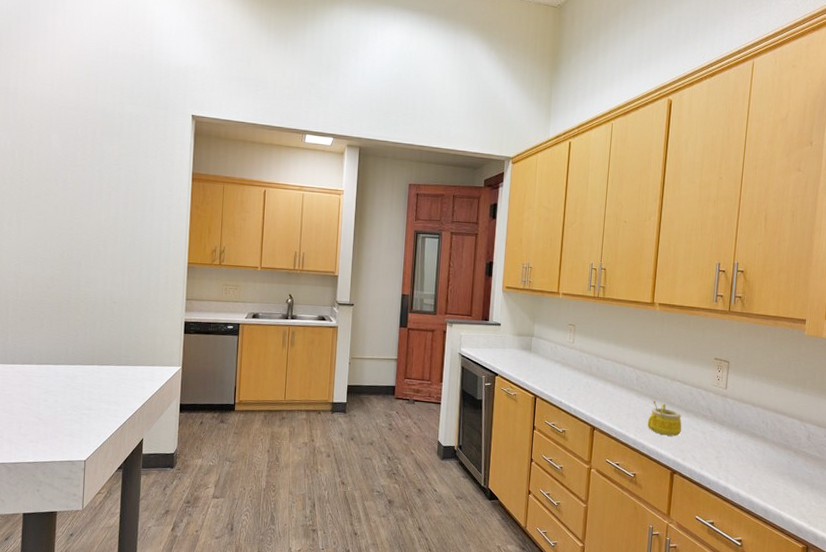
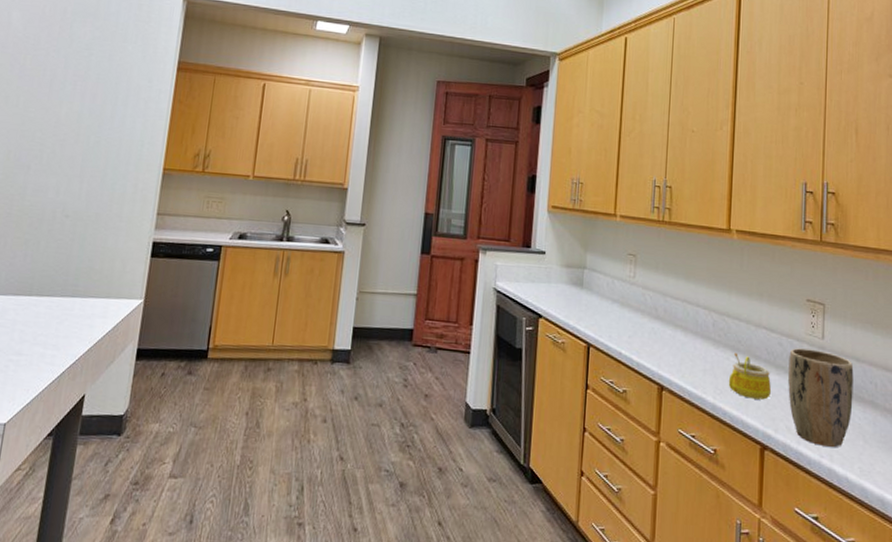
plant pot: none [695,396,750,471] -> present [788,348,854,447]

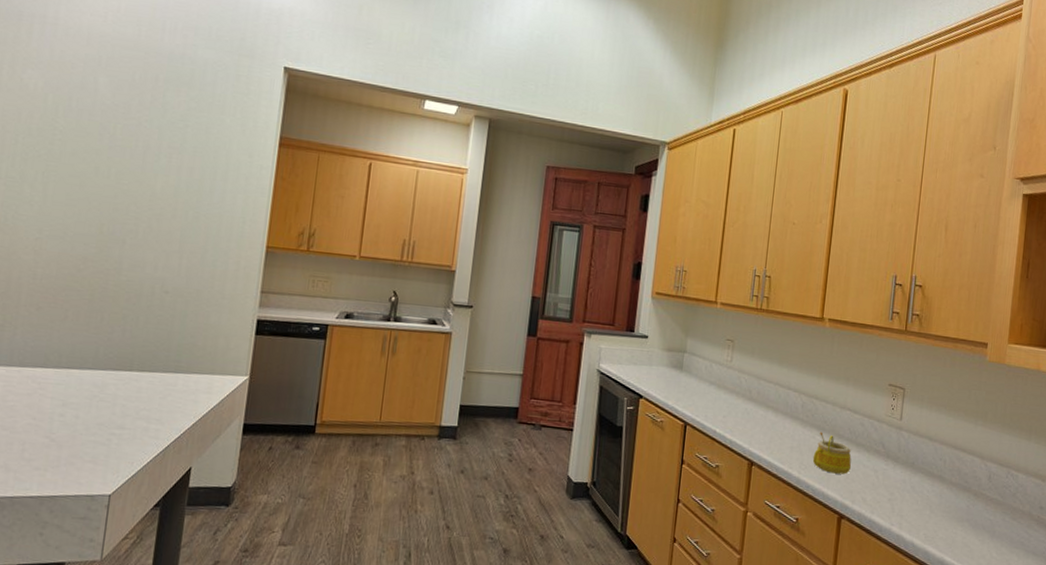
plant pot: present [788,348,854,447] -> none [866,428,927,516]

